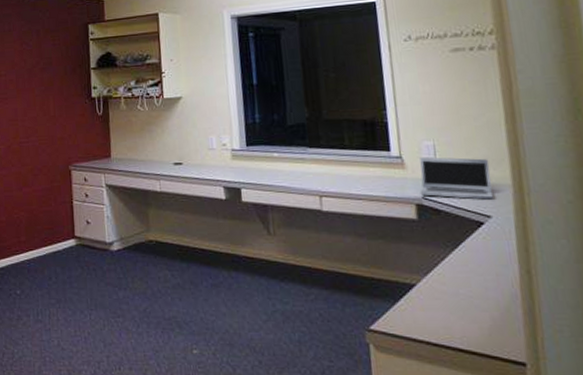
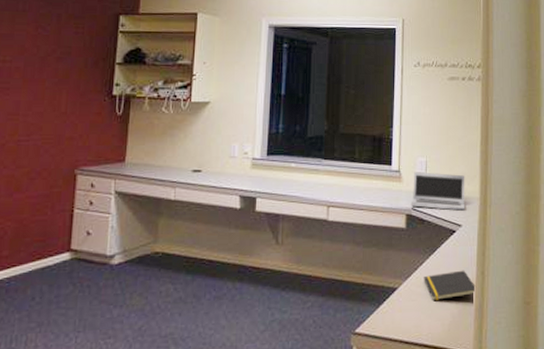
notepad: none [448,267,522,300] -> present [424,270,477,300]

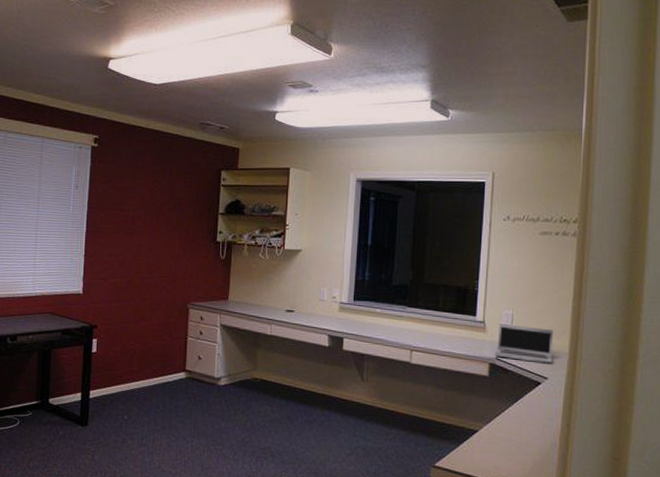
notepad: present [424,270,477,300] -> none [505,420,561,446]

